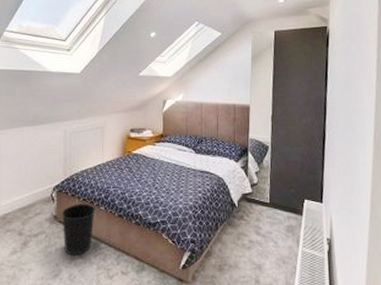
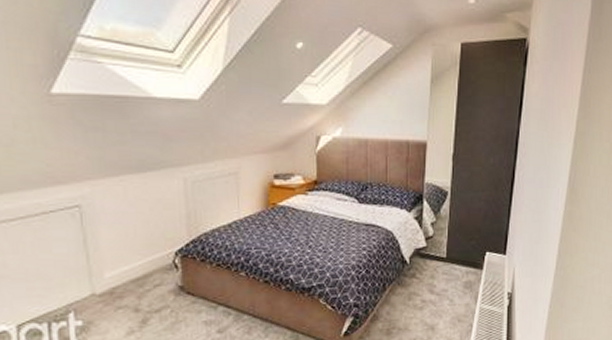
wastebasket: present [62,204,96,255] -> none [190,269,234,331]

